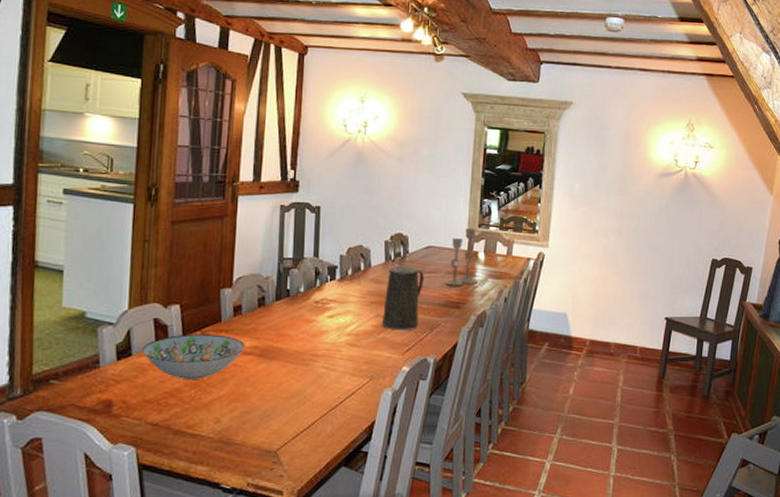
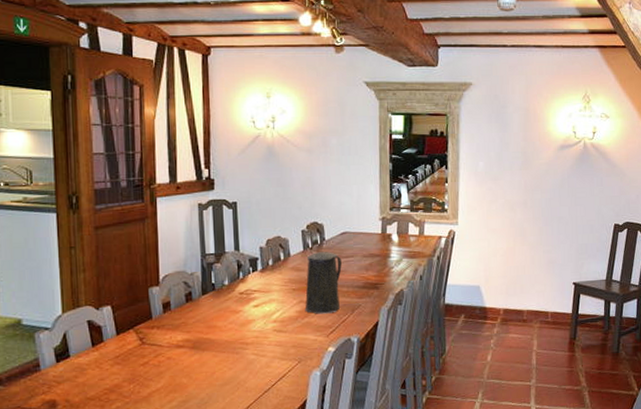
decorative bowl: present [142,334,245,379] -> none [80,331,177,375]
candlestick: present [444,228,478,286] -> none [361,212,393,268]

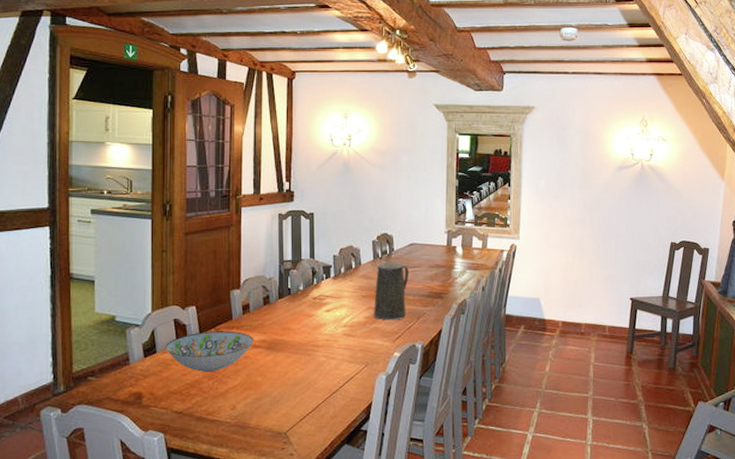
decorative bowl: none [80,331,177,375] -> present [165,331,254,372]

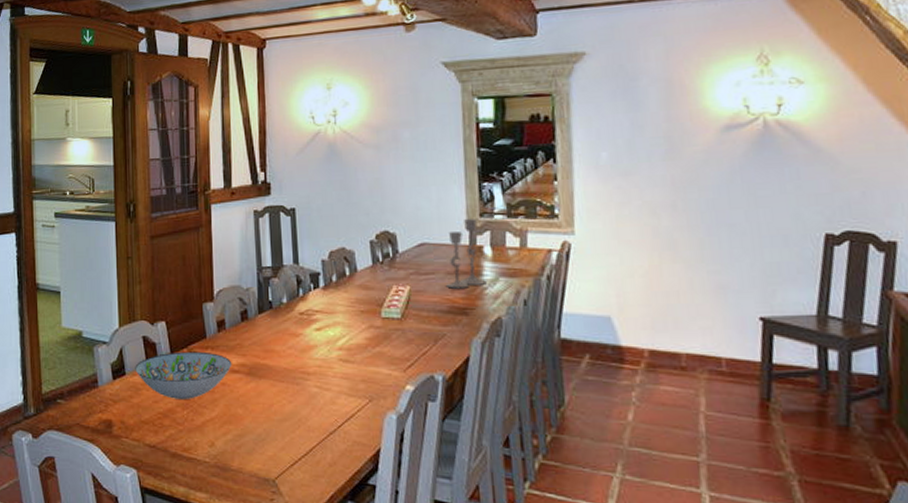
pitcher: present [373,262,409,321] -> none [375,267,420,343]
candlestick: none [427,226,457,278] -> present [445,219,487,289]

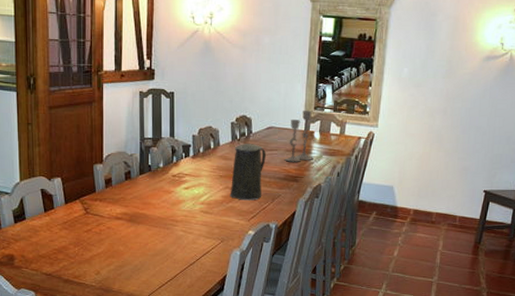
decorative bowl: present [135,351,232,399] -> none [34,202,117,239]
pitcher: none [375,267,420,343] -> present [230,144,266,201]

